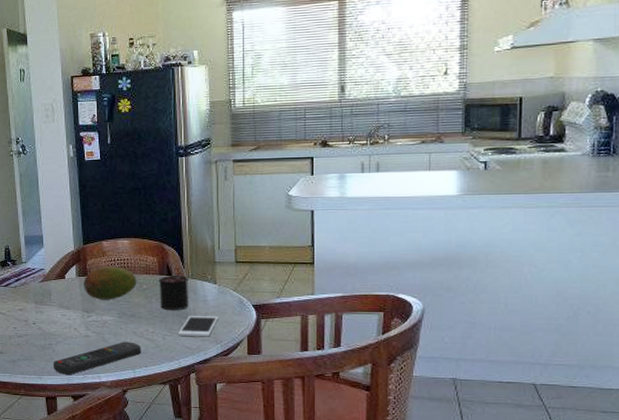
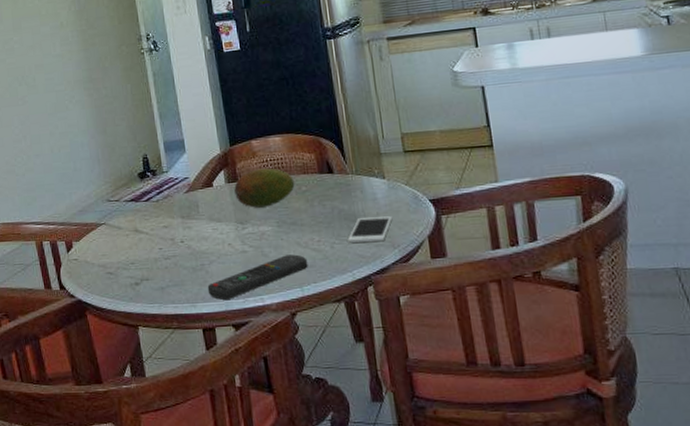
candle: present [158,267,188,310] -> none [318,163,356,214]

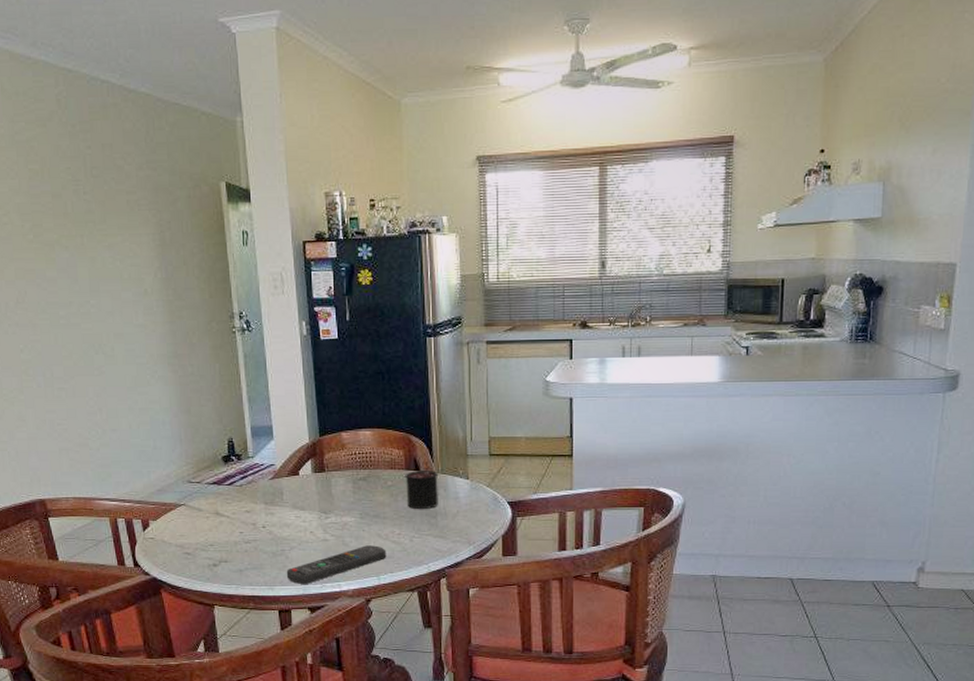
fruit: present [233,168,295,208] -> none [319,461,381,499]
candle: none [318,163,356,214] -> present [405,461,438,509]
cell phone: present [347,216,393,243] -> none [427,514,471,538]

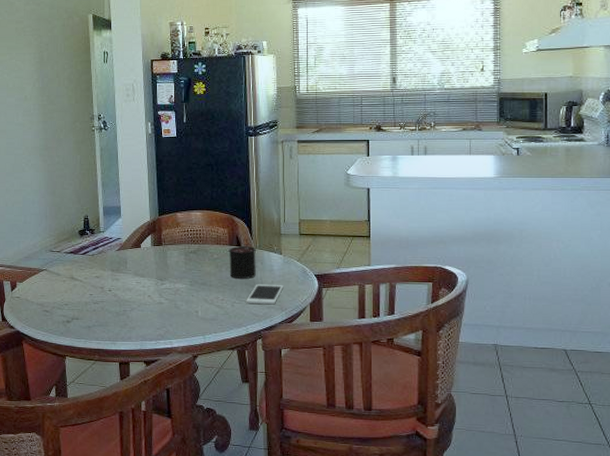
remote control: present [286,545,387,584] -> none [127,309,212,340]
cell phone: none [427,514,471,538] -> present [246,283,284,305]

